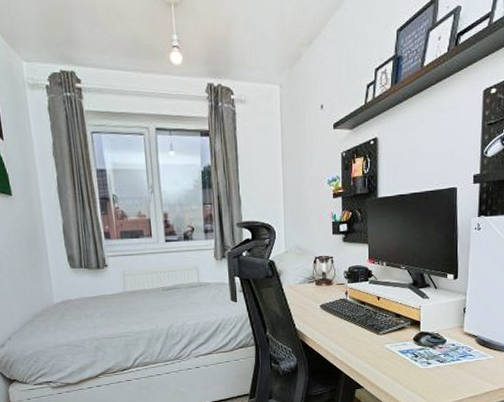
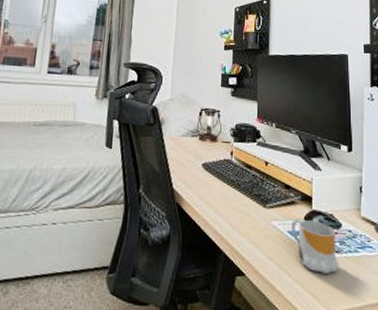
mug: none [402,340,443,379] -> present [291,218,339,274]

